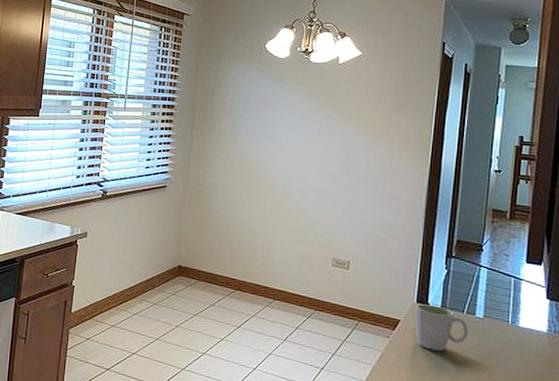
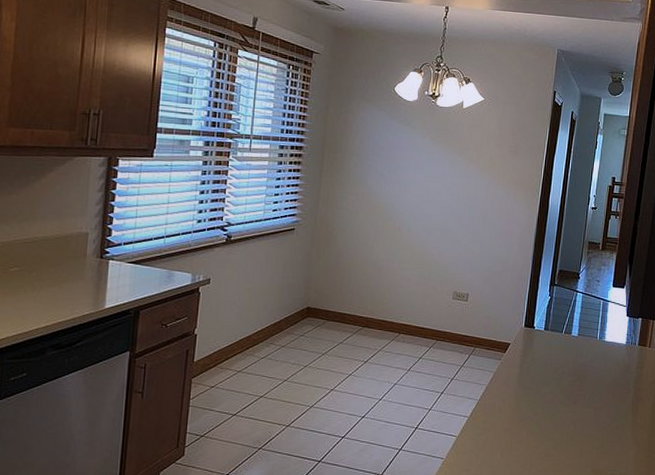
mug: present [415,304,469,351] -> none [522,328,566,368]

